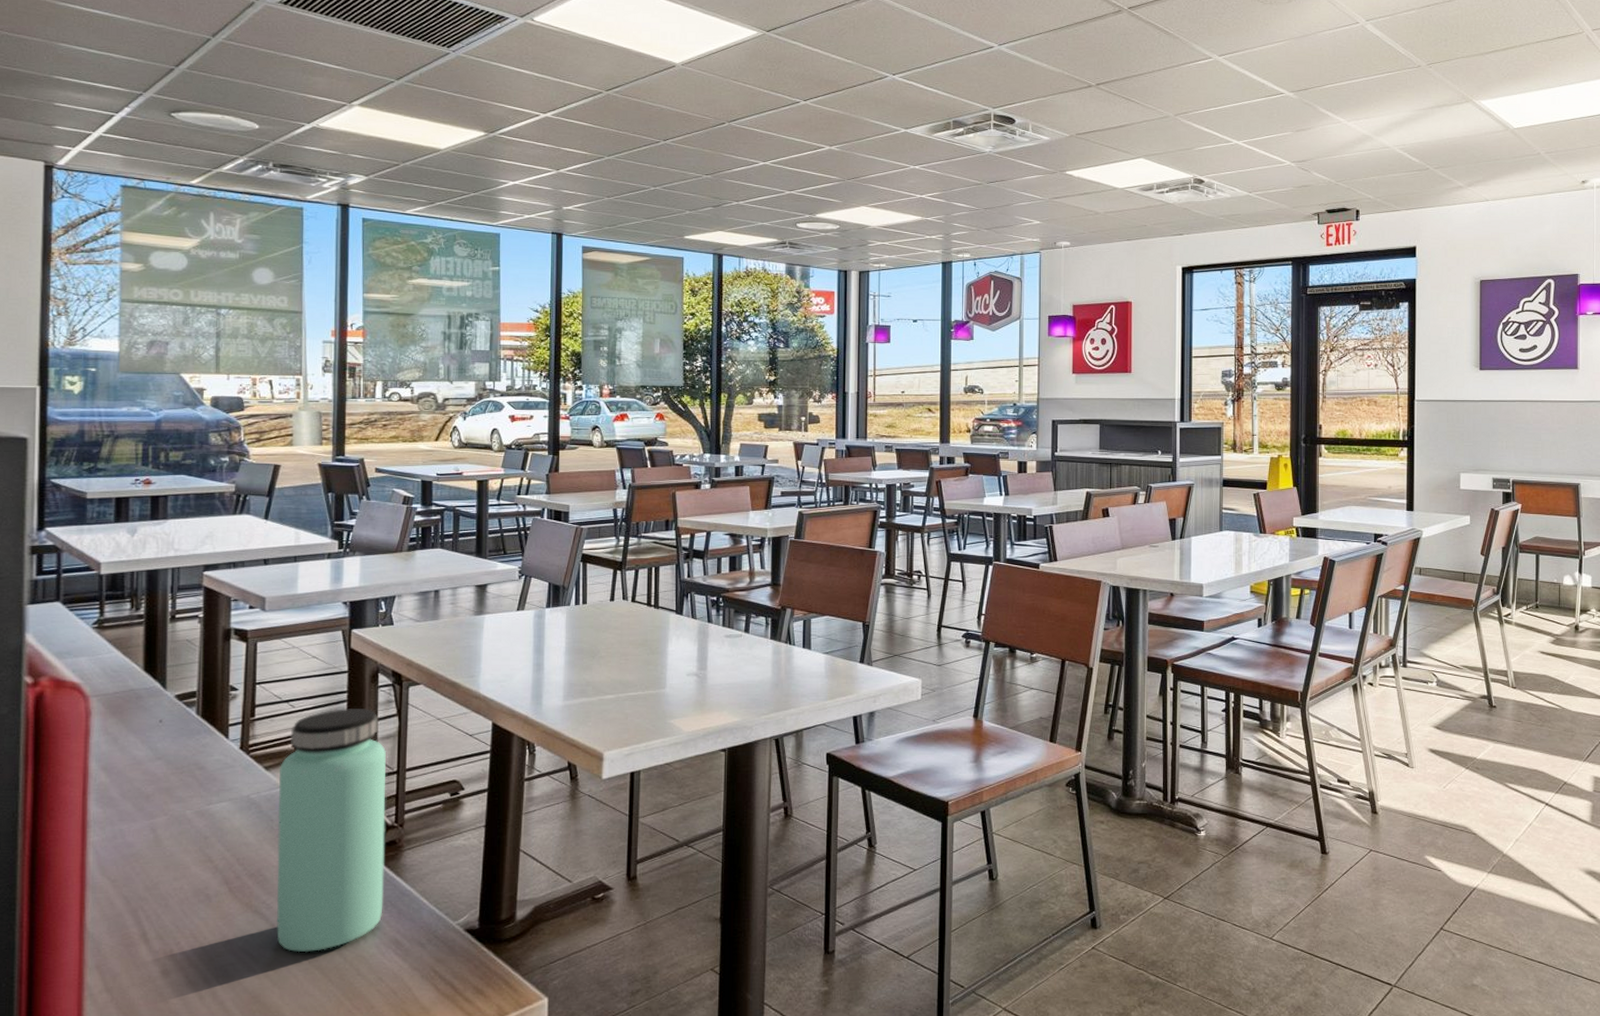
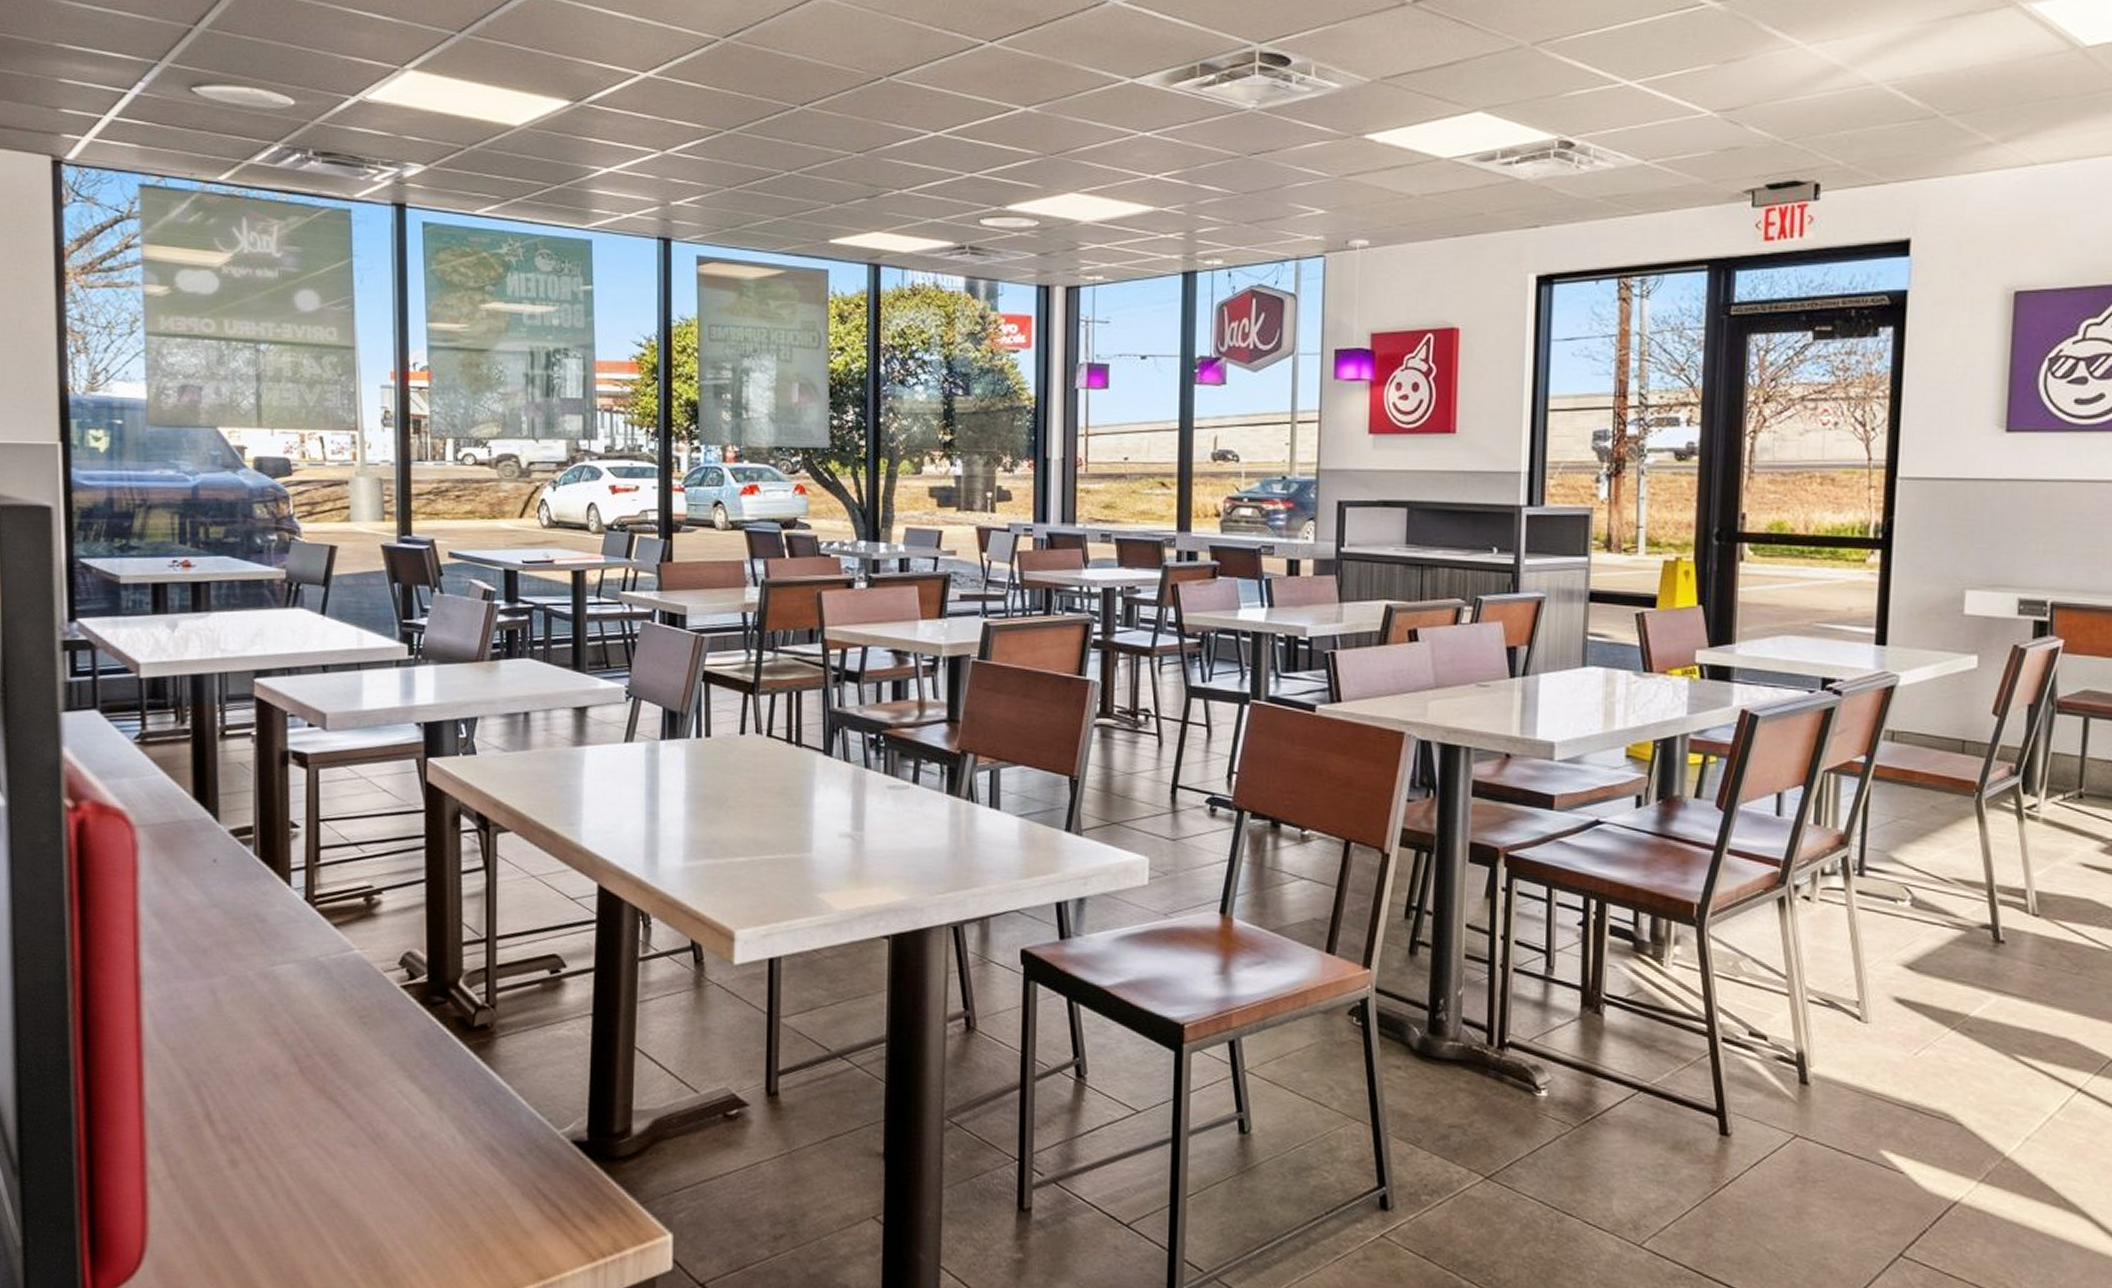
bottle: present [277,709,386,953] -> none [350,856,475,1153]

